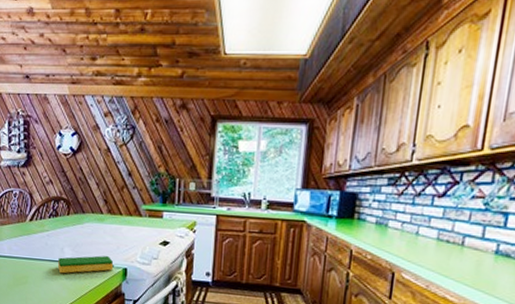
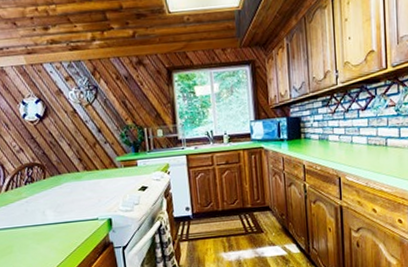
dish sponge: present [58,255,114,274] -> none [41,210,99,236]

